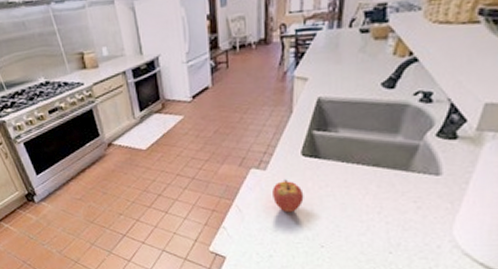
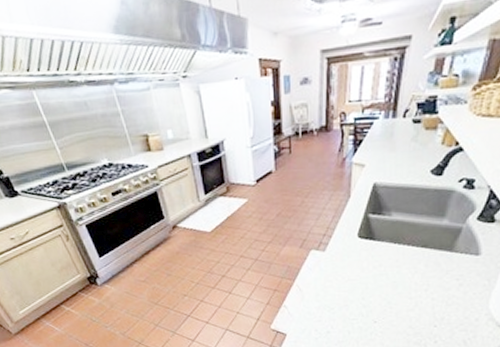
fruit: present [272,179,304,212] -> none [331,260,360,291]

